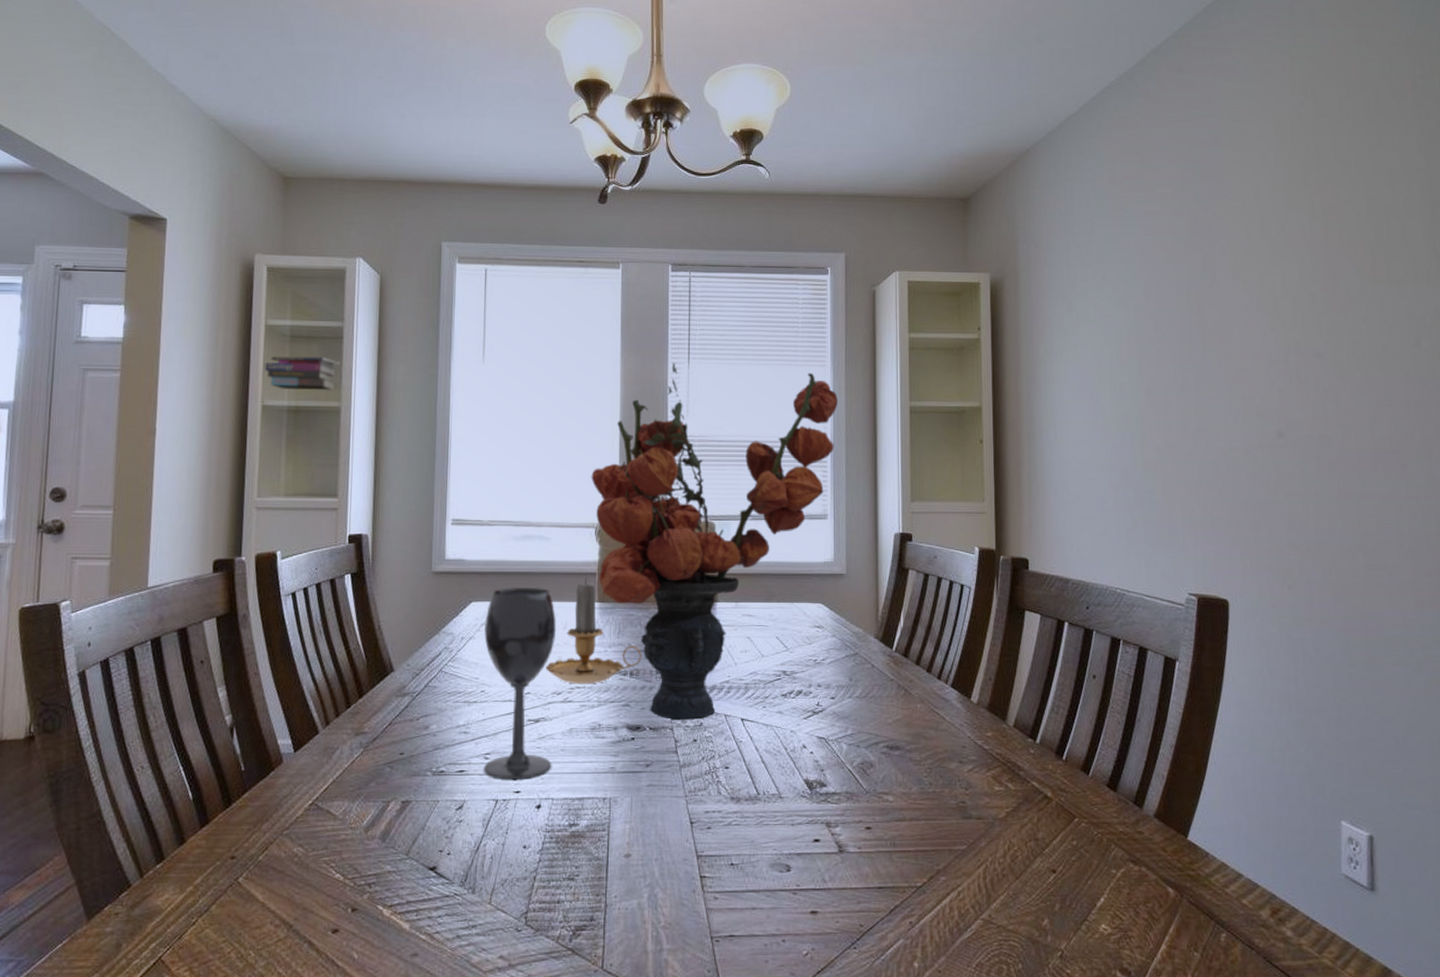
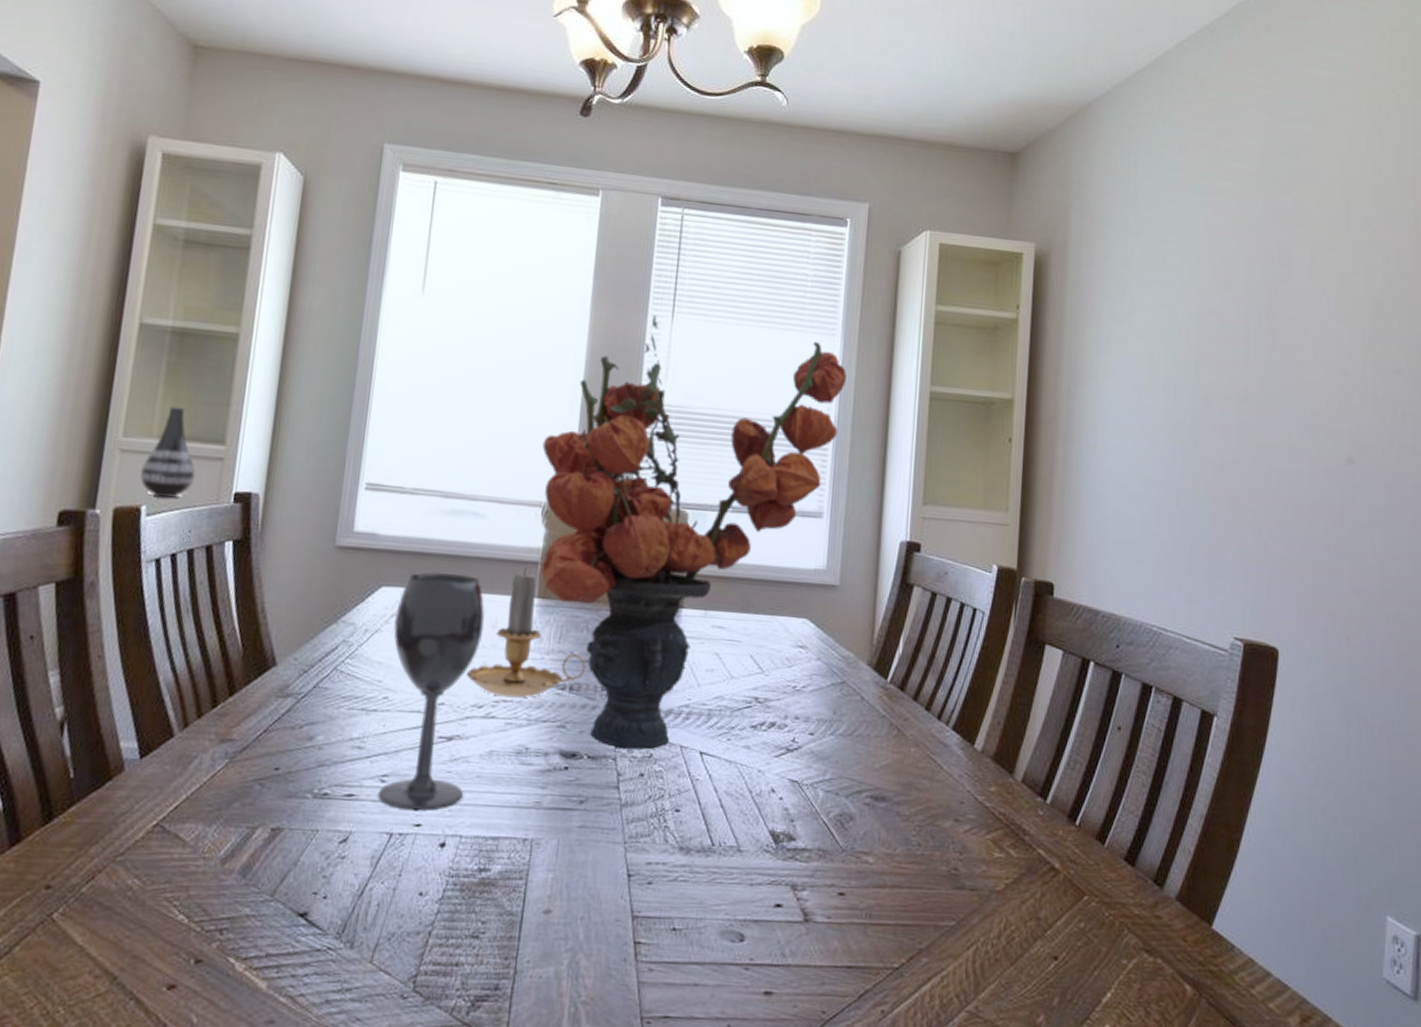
books: present [263,355,340,391] -> none [145,263,243,313]
vase: none [273,470,317,544] -> present [139,406,196,498]

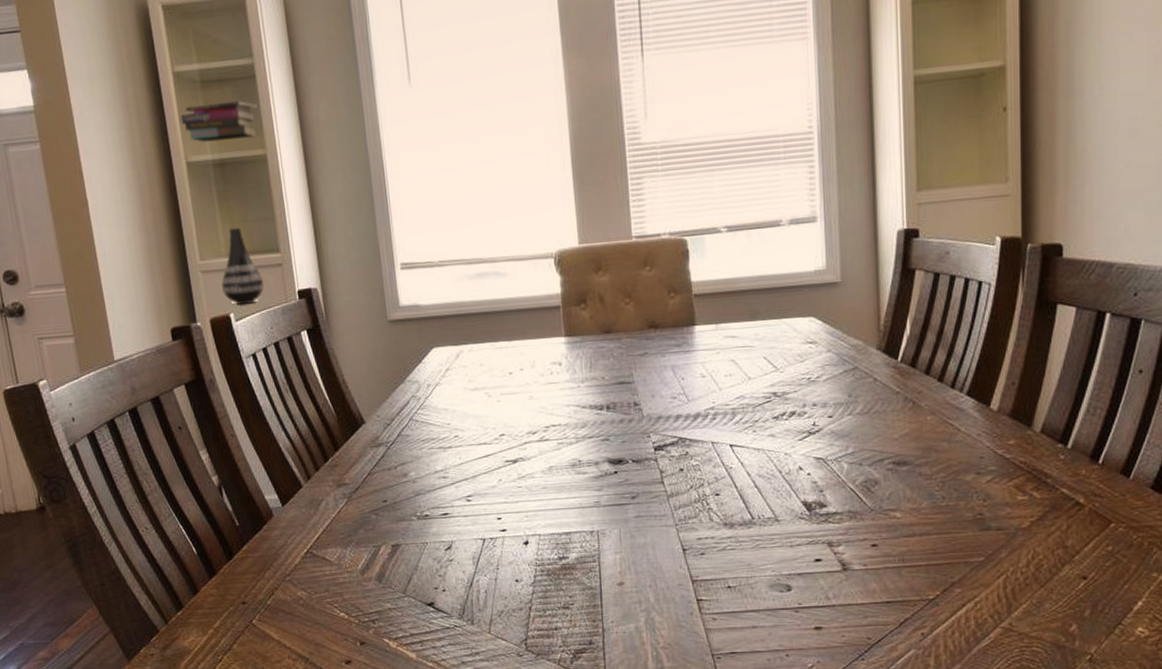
books: none [145,263,243,313] -> present [179,100,257,142]
wine glass: present [378,572,485,810] -> none [449,327,534,519]
candlestick: present [466,566,586,698] -> none [518,312,618,423]
bouquet: present [541,316,847,750] -> none [543,49,824,451]

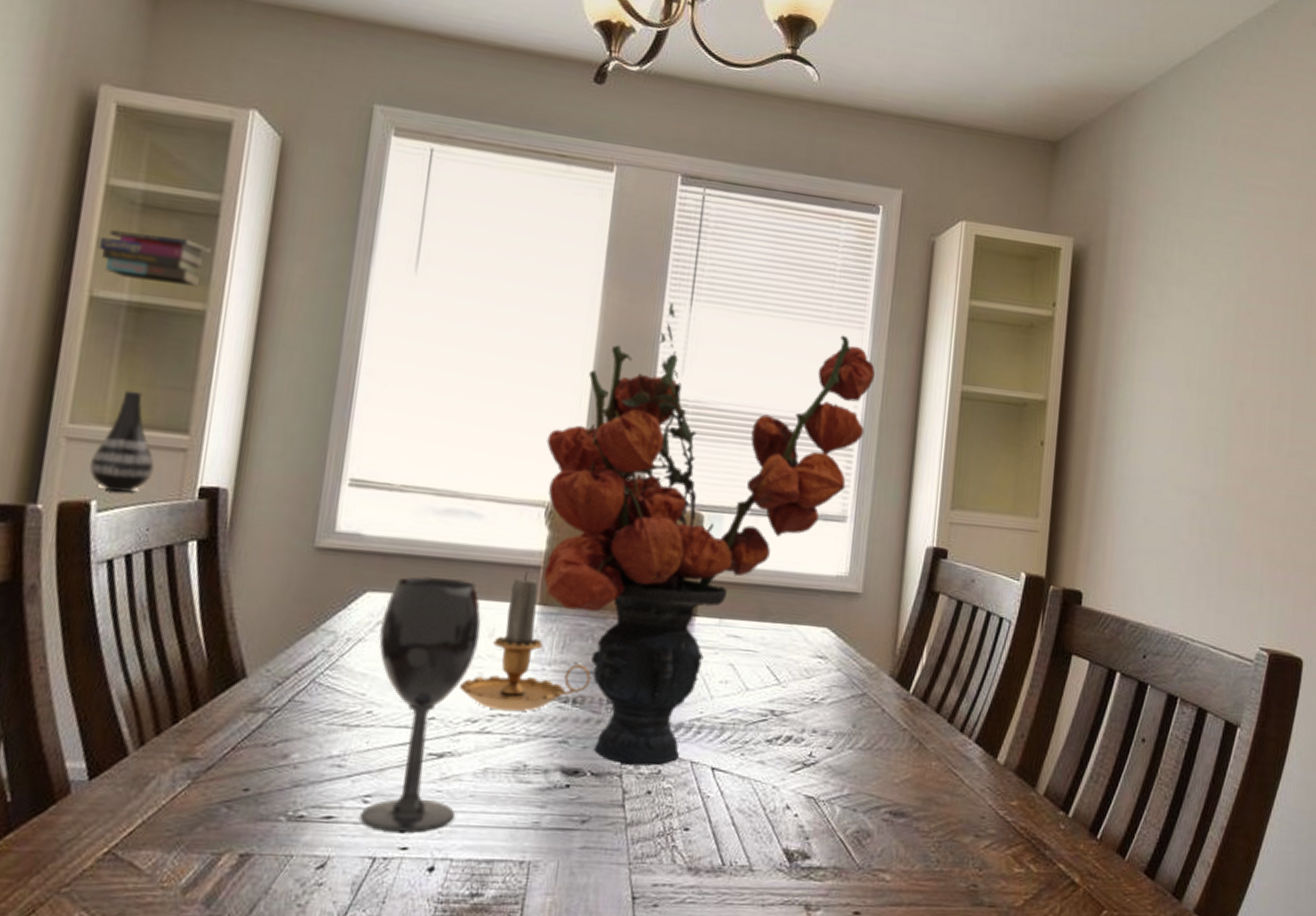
wine glass: none [449,327,534,519] -> present [360,576,481,832]
candlestick: none [518,312,618,423] -> present [460,571,591,712]
bouquet: none [543,49,824,451] -> present [543,303,875,766]

